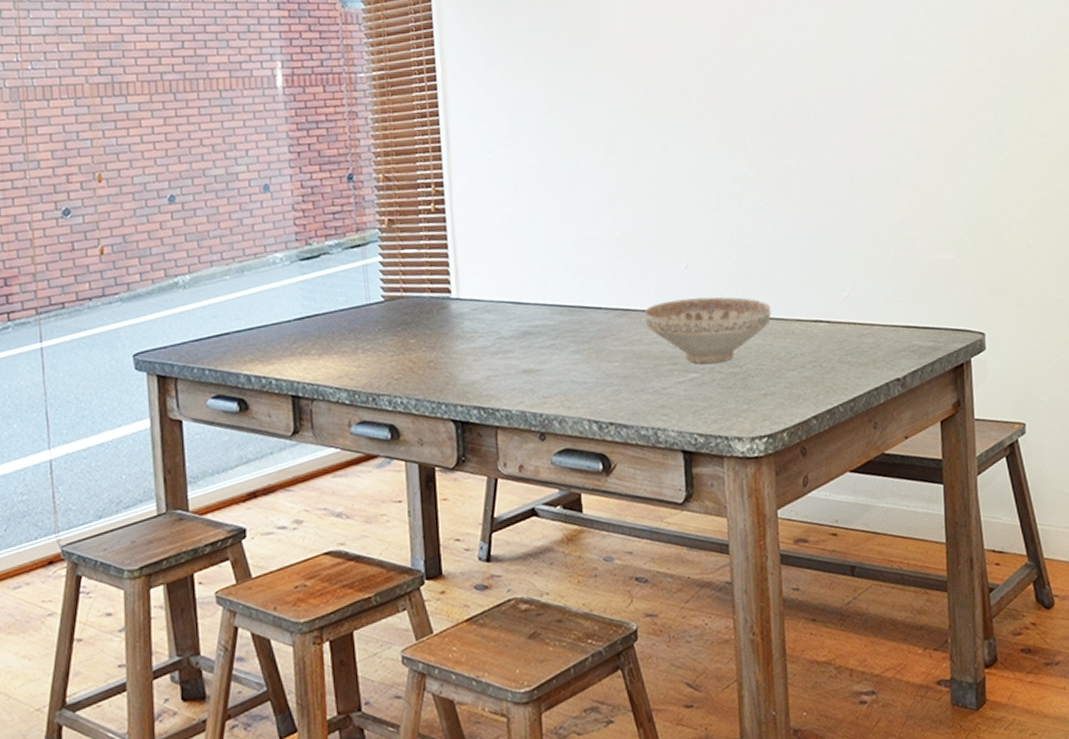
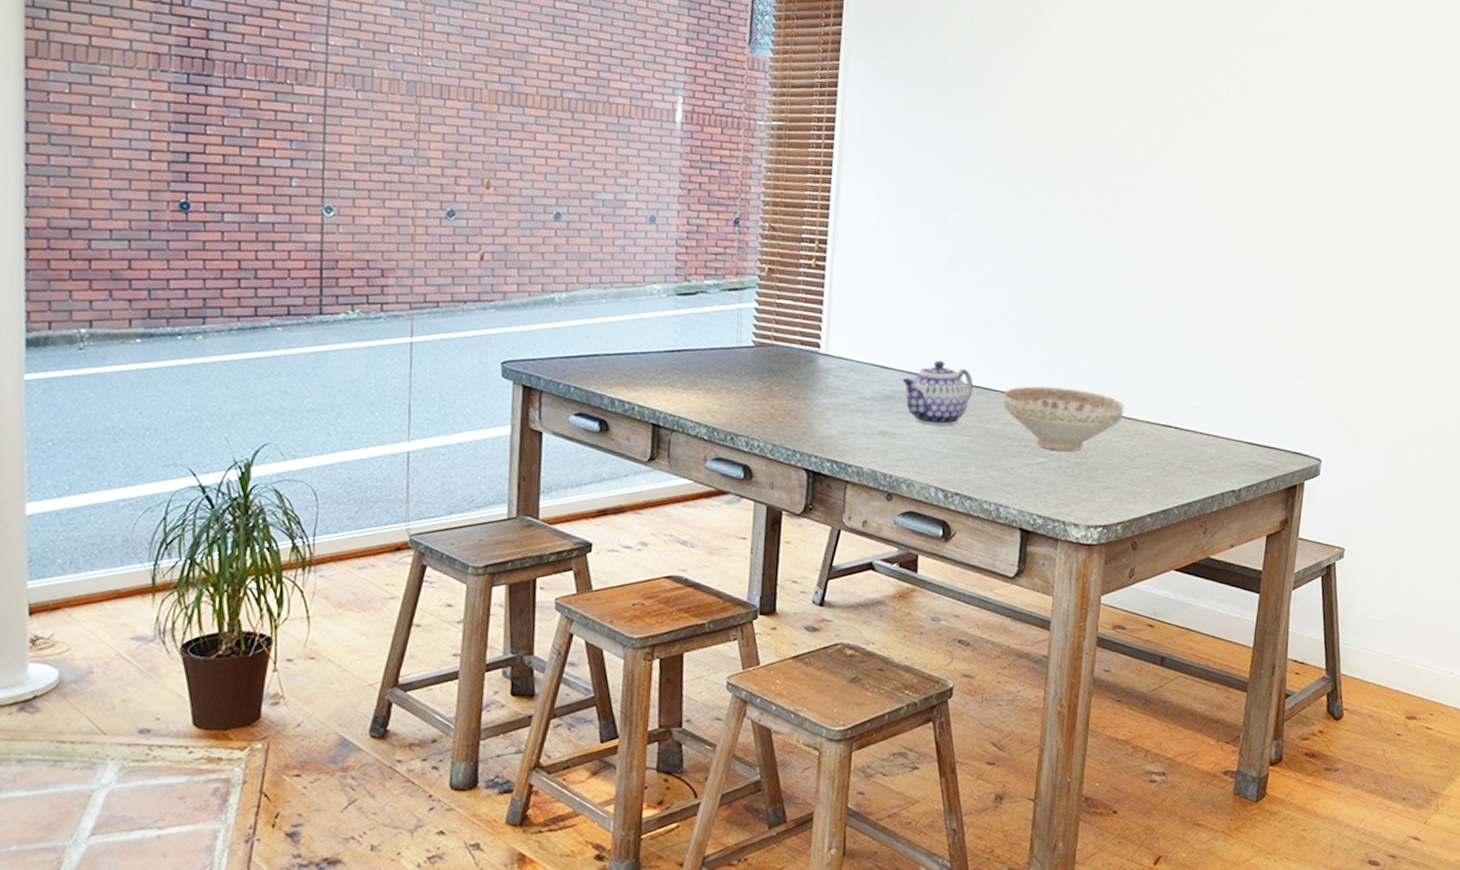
teapot: none [539,287,613,356] -> present [902,360,974,425]

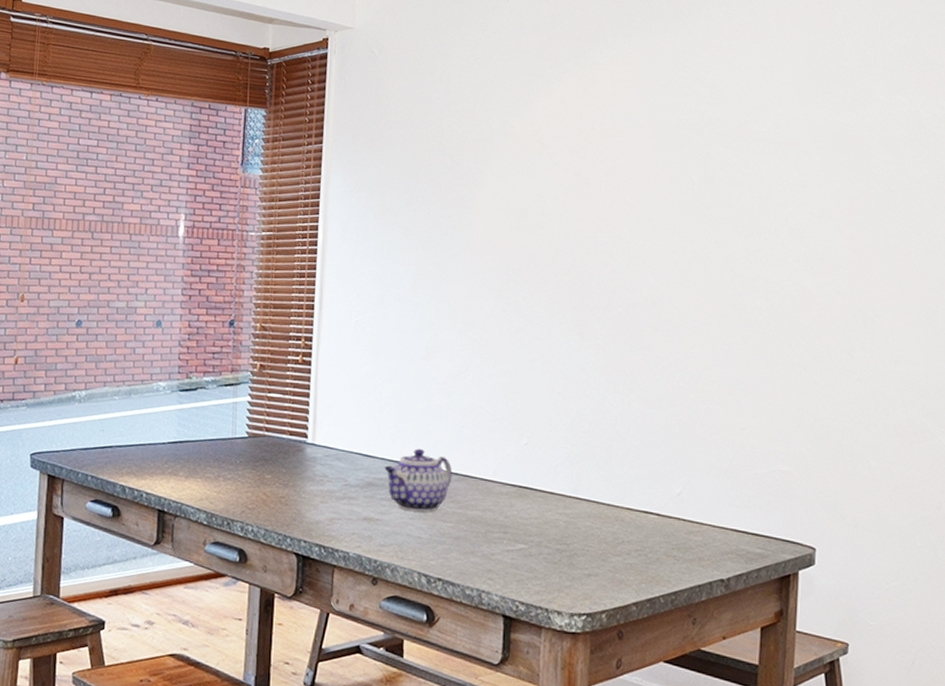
decorative bowl: present [1003,386,1124,451] -> none [482,473,603,538]

